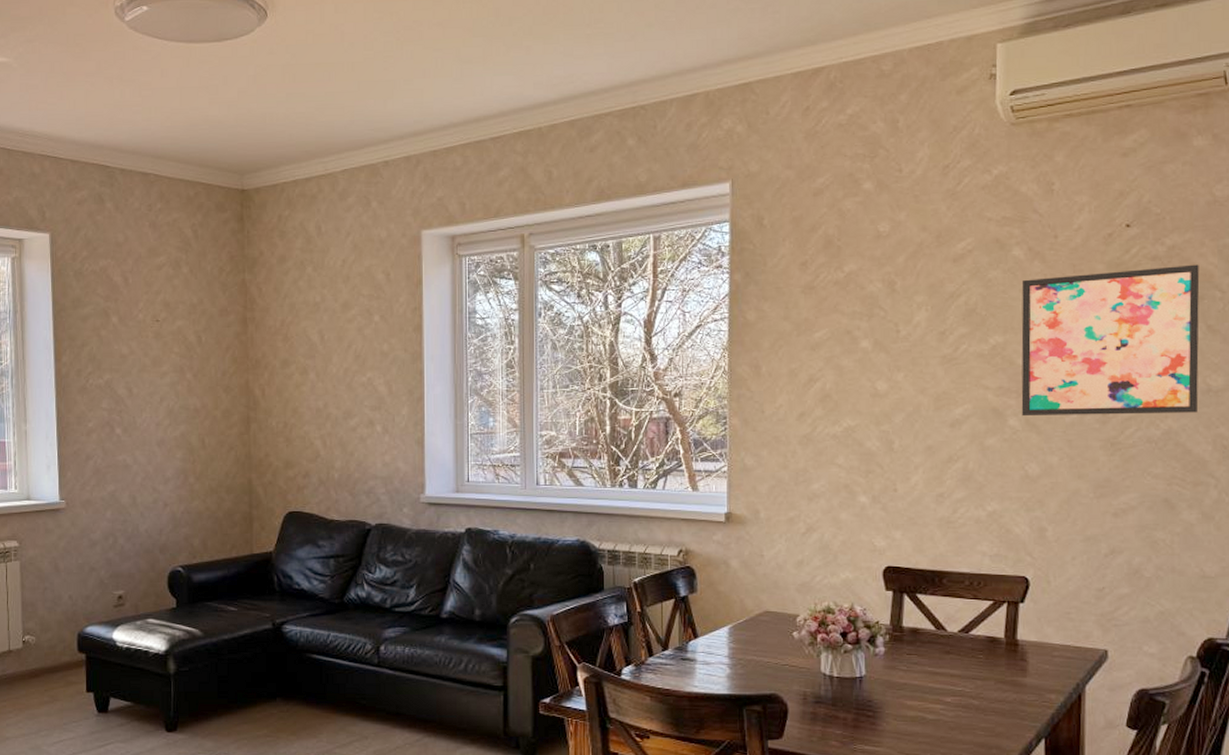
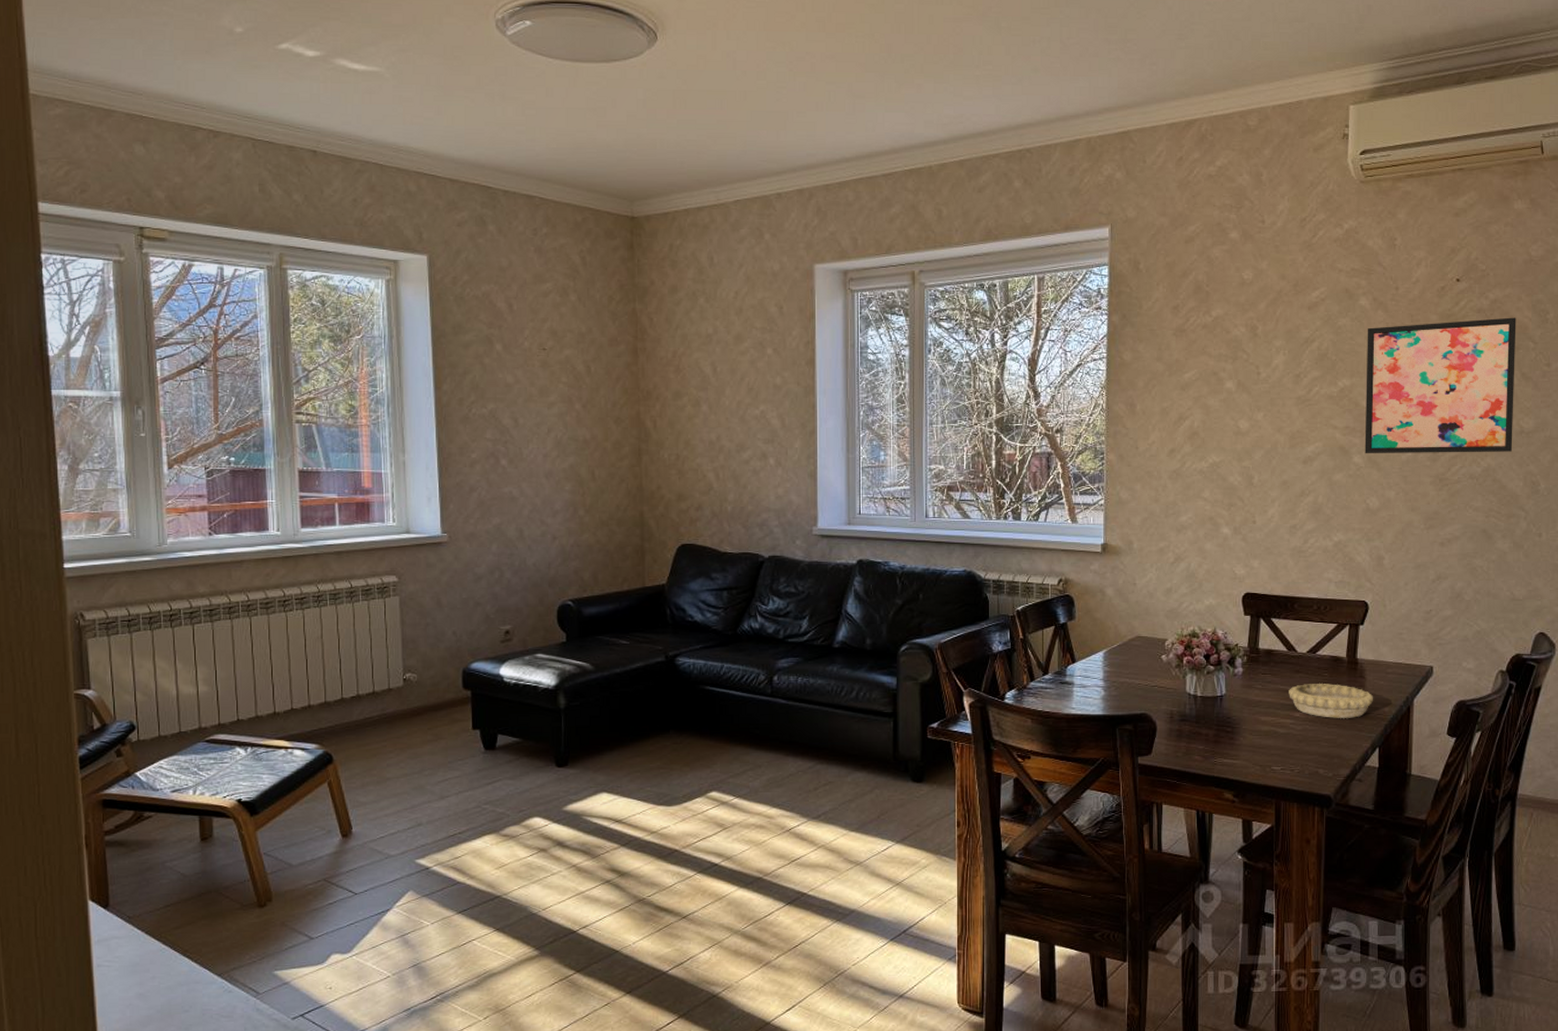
decorative bowl: none [938,666,1038,705] -> present [1289,684,1374,718]

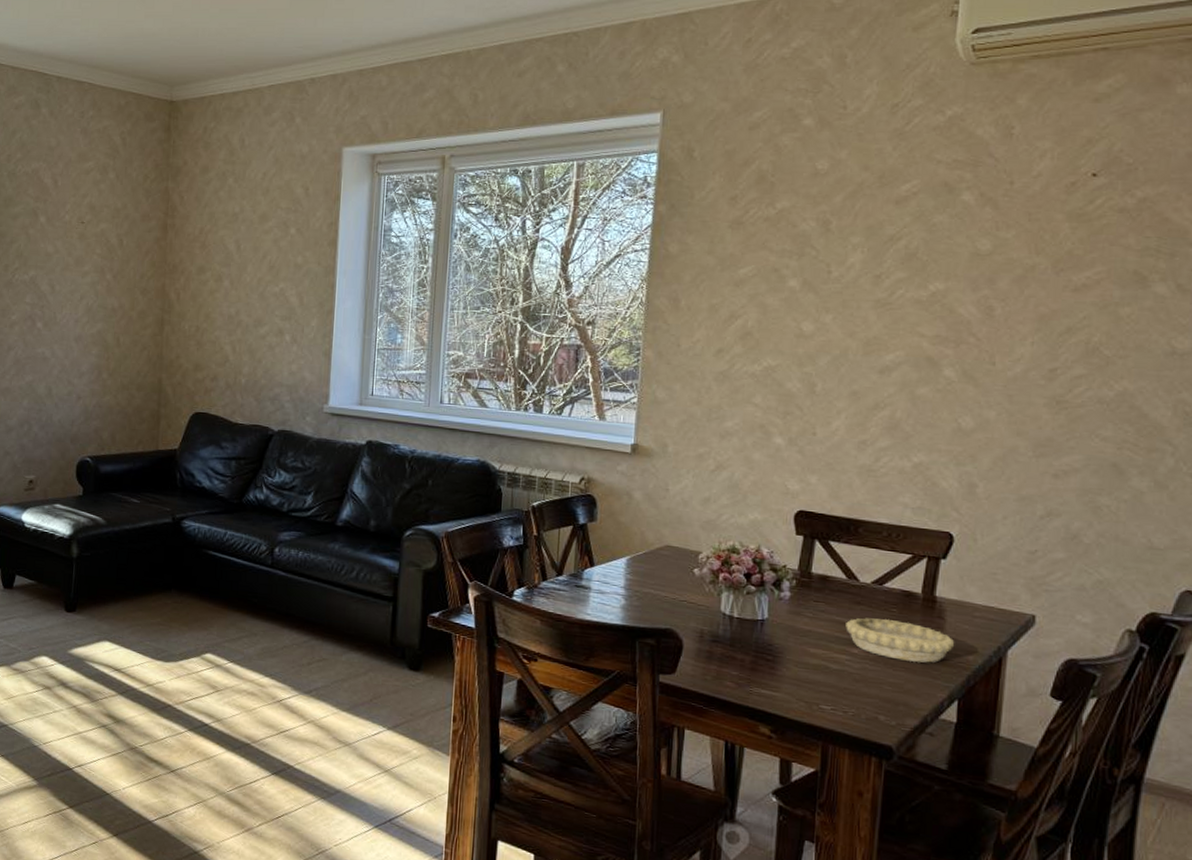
wall art: present [1365,317,1516,454] -> none [959,219,1173,375]

